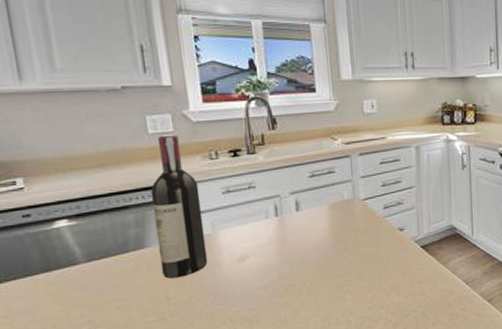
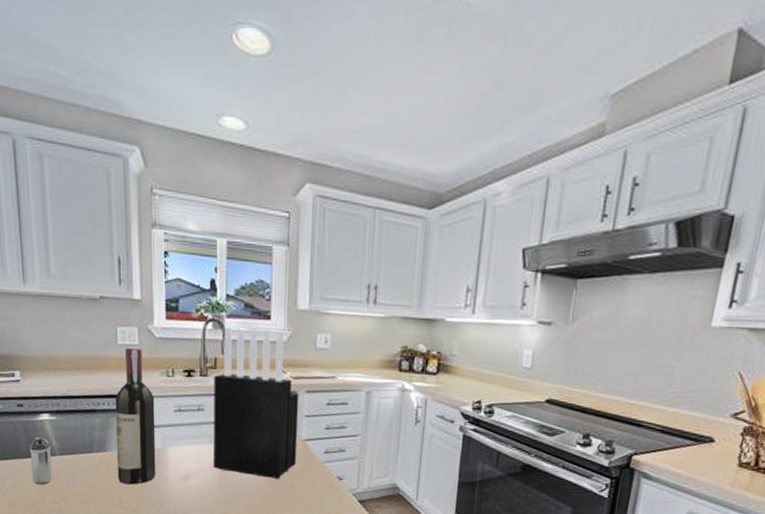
shaker: none [43,246,78,301] -> present [29,437,52,485]
knife block: none [263,101,358,244] -> present [214,327,299,479]

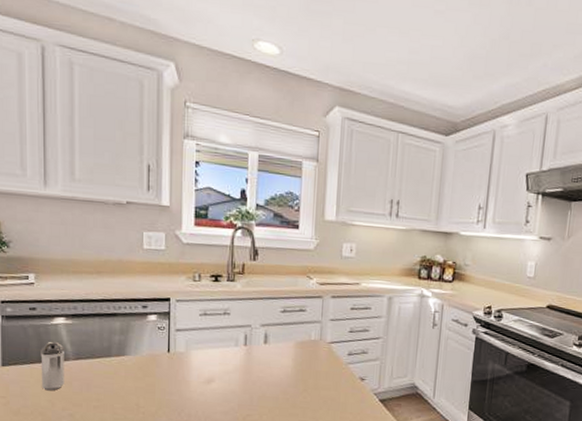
wine bottle: present [115,347,156,485] -> none [136,252,180,389]
knife block: present [214,327,299,479] -> none [238,235,325,380]

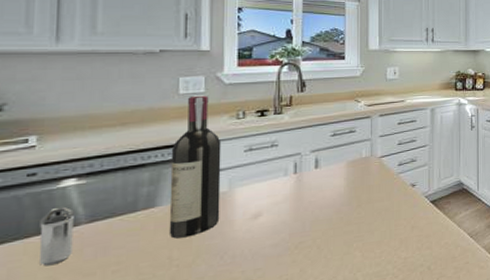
wine bottle: none [136,252,180,389] -> present [169,95,222,239]

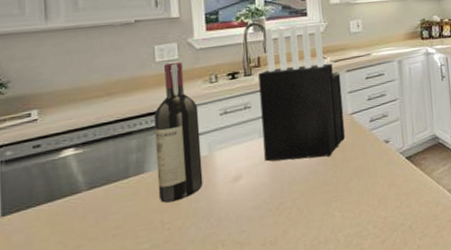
shaker: present [39,206,76,266] -> none [47,175,77,232]
knife block: none [288,68,373,201] -> present [258,23,346,162]

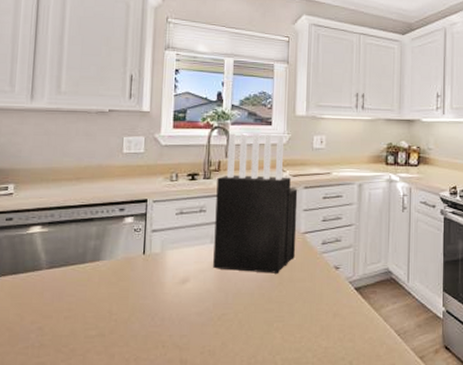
wine bottle: present [153,61,203,203] -> none [110,155,157,294]

